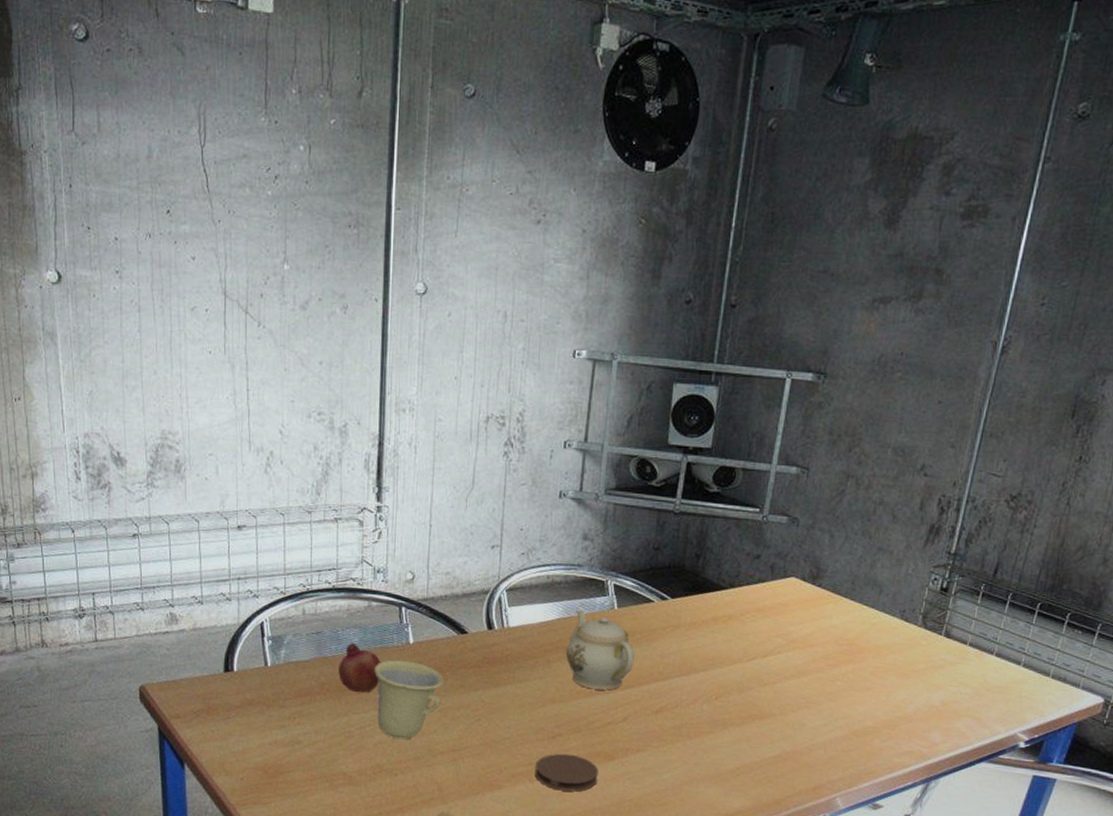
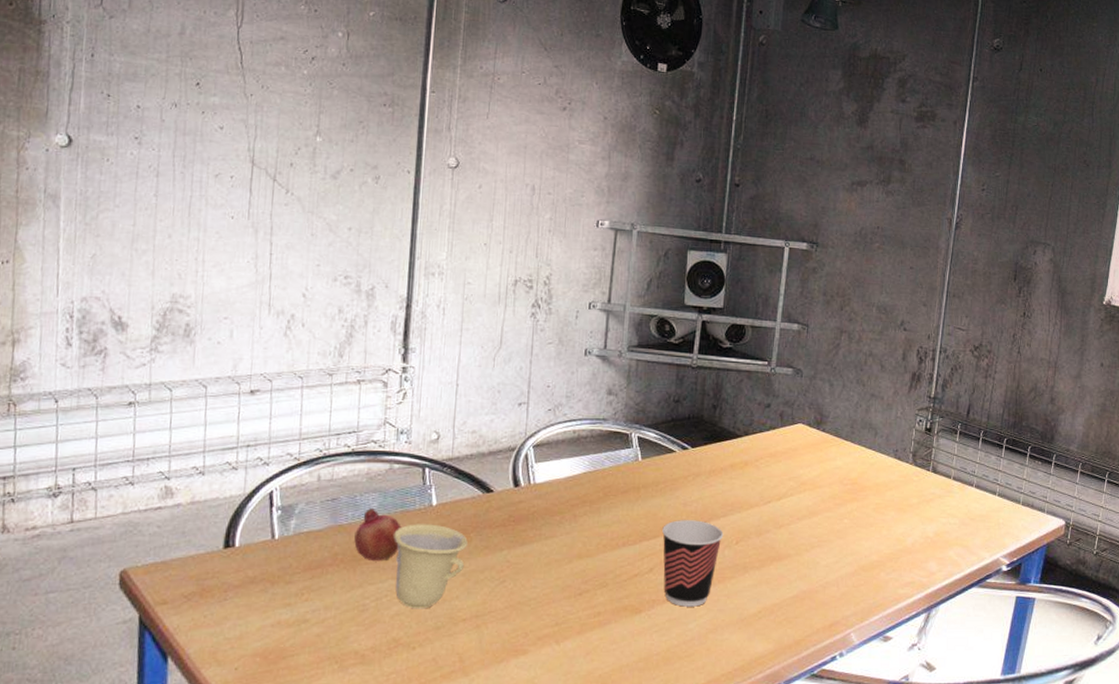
coaster: present [535,753,599,792] -> none [561,610,626,650]
teapot: present [565,610,635,690] -> none [592,464,659,542]
cup: none [637,671,703,758] -> present [662,520,724,607]

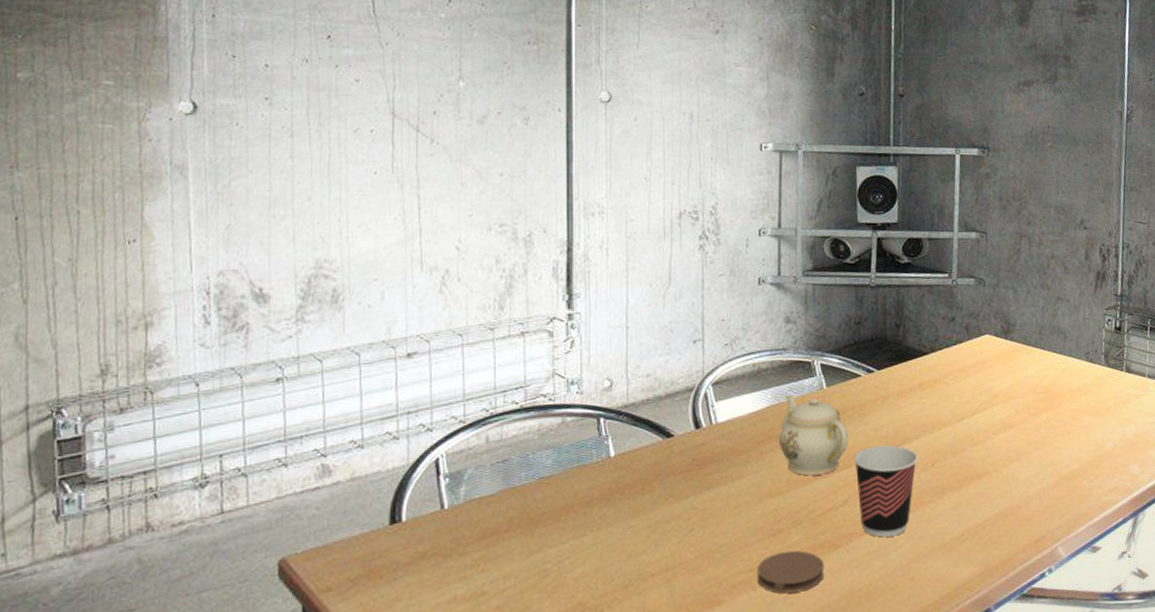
fruit: present [354,508,401,562] -> none [530,466,579,523]
cup: present [394,524,468,609] -> none [572,476,651,569]
coaster: none [561,610,626,650] -> present [757,550,824,594]
teapot: none [592,464,659,542] -> present [778,395,848,476]

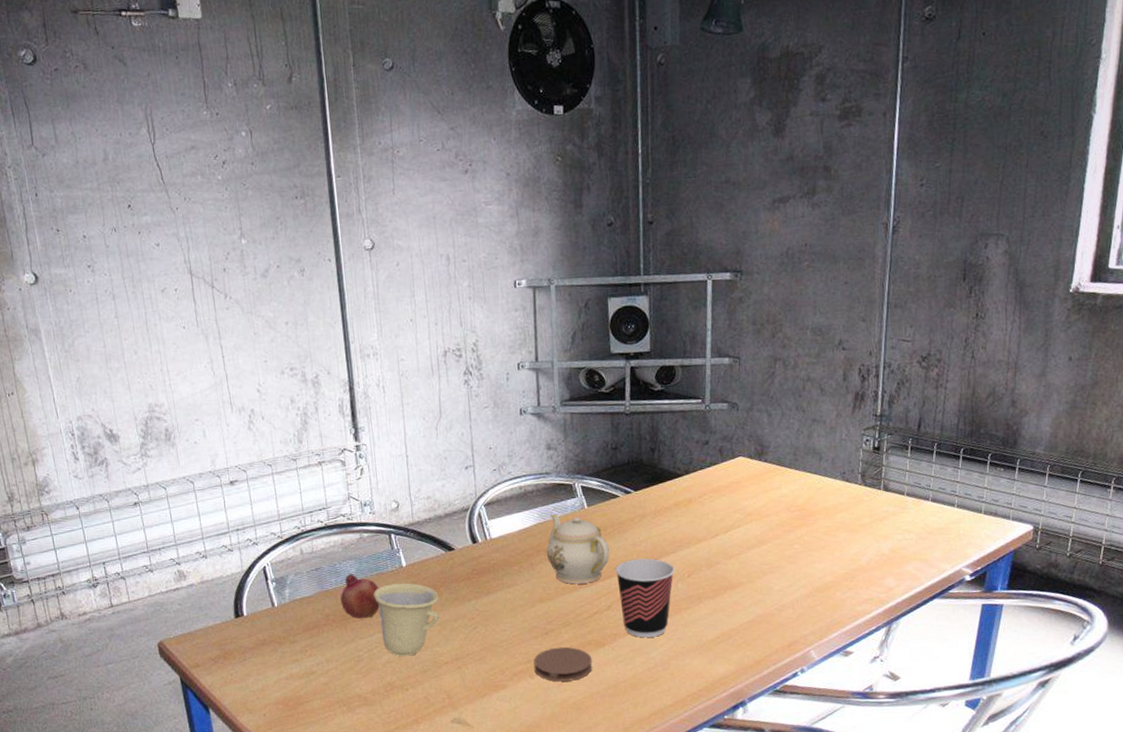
fruit: none [530,466,579,523] -> present [340,574,380,619]
cup: none [572,476,651,569] -> present [373,583,440,657]

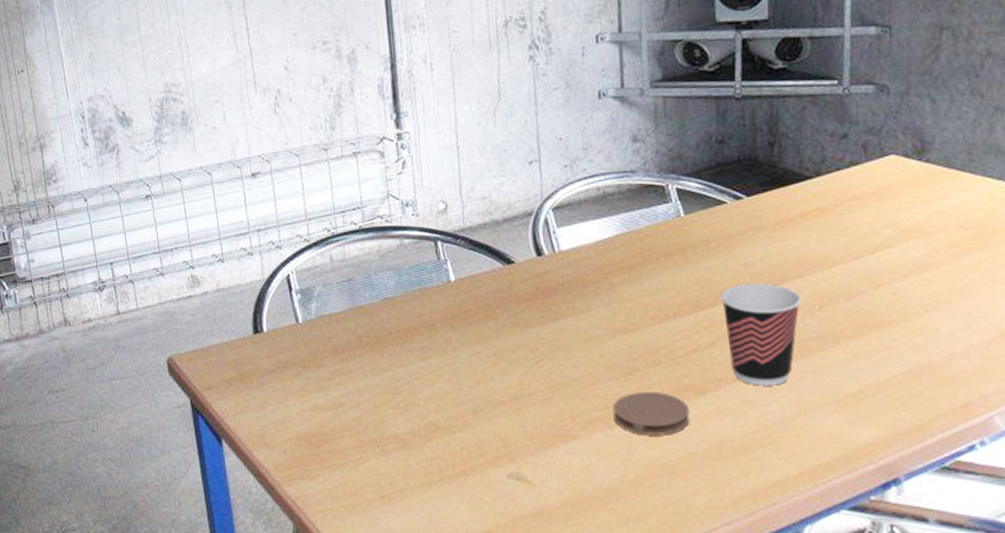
fruit: present [340,574,380,619] -> none [375,287,422,343]
cup: present [373,583,440,657] -> none [415,301,495,392]
teapot: present [546,514,610,585] -> none [630,223,713,313]

